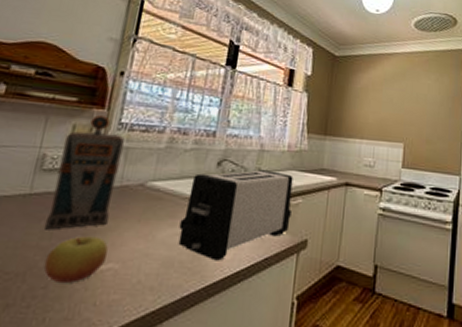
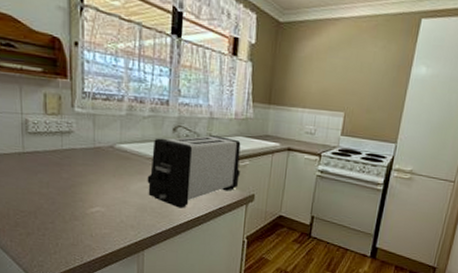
apple: present [43,236,108,283] -> none [48,186,95,220]
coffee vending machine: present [45,115,124,230] -> none [41,85,90,181]

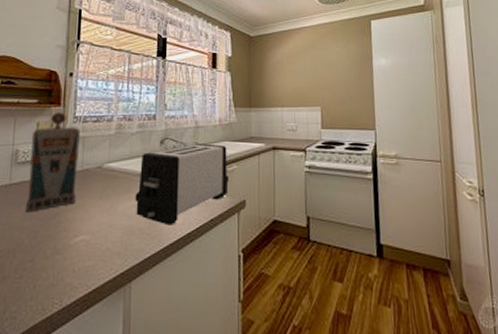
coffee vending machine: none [41,85,90,181] -> present [26,112,80,213]

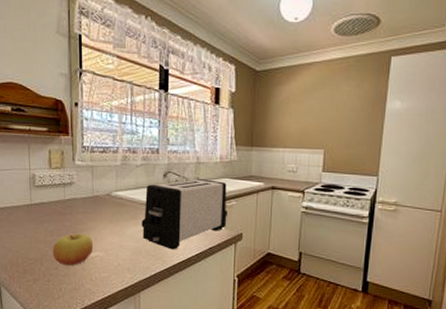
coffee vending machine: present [26,112,80,213] -> none [46,141,89,230]
apple: none [29,214,79,255] -> present [52,233,94,265]

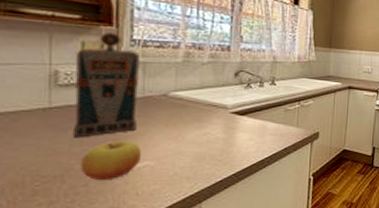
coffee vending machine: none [46,141,89,230] -> present [74,32,139,138]
toaster: present [141,179,227,250] -> none [206,78,304,153]

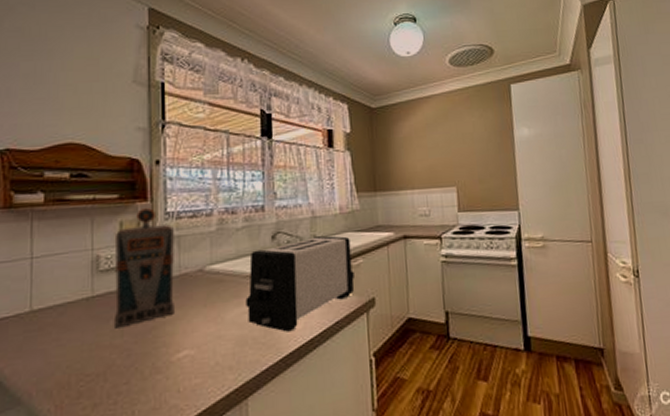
apple: present [80,141,142,180] -> none [122,327,182,376]
toaster: none [206,78,304,153] -> present [245,235,355,332]

